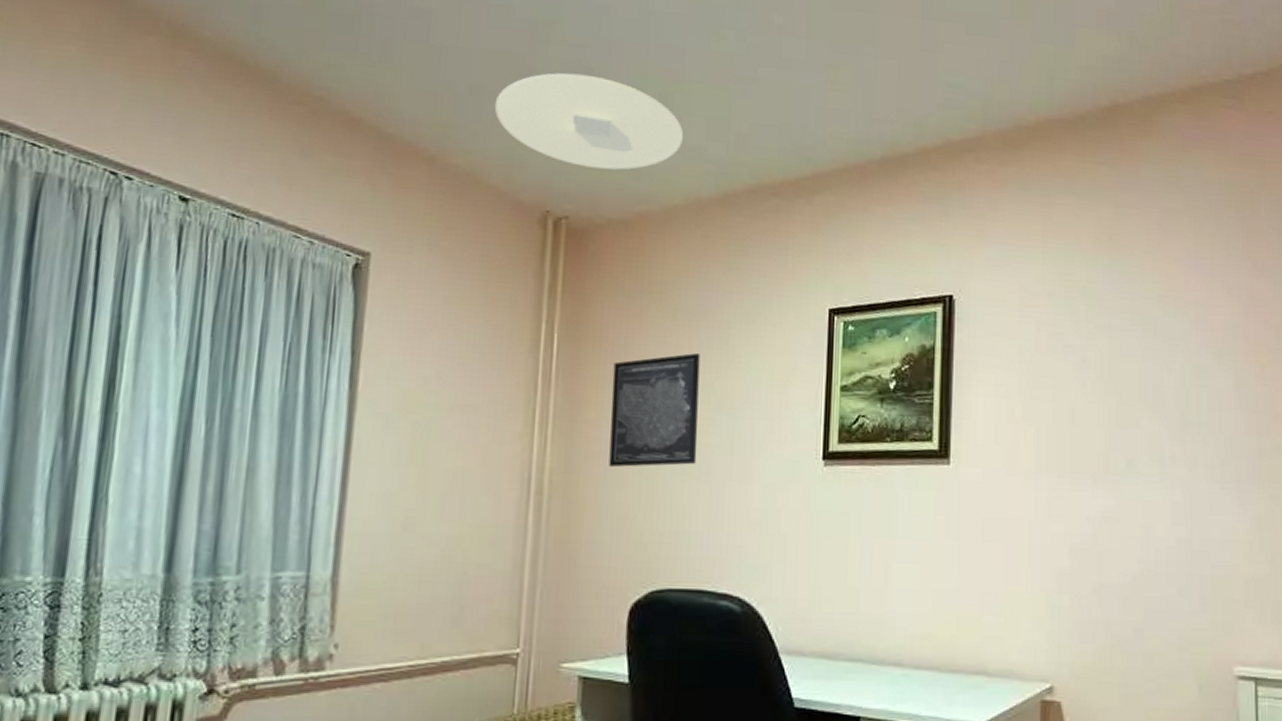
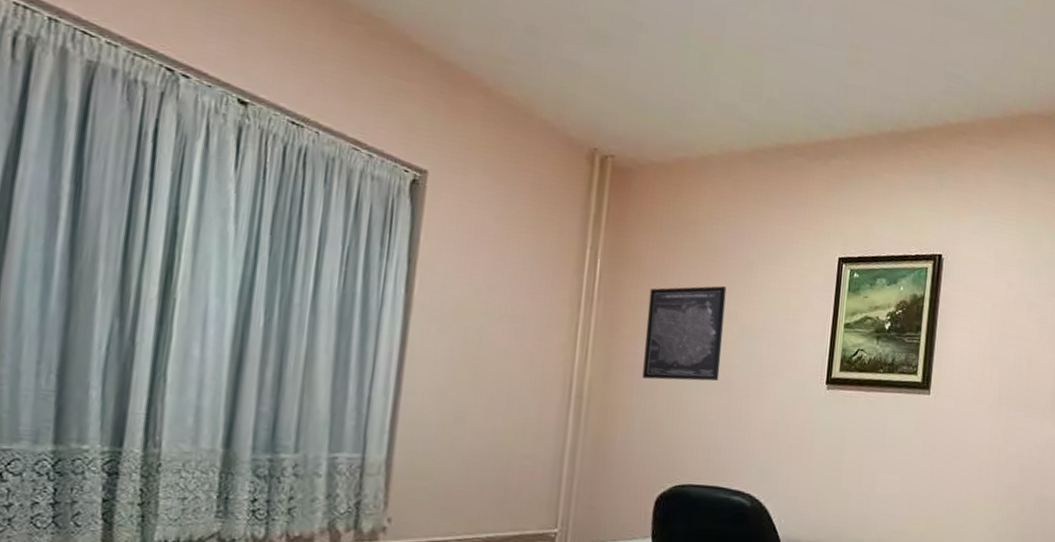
ceiling light: present [494,73,684,170] -> none [549,22,721,119]

